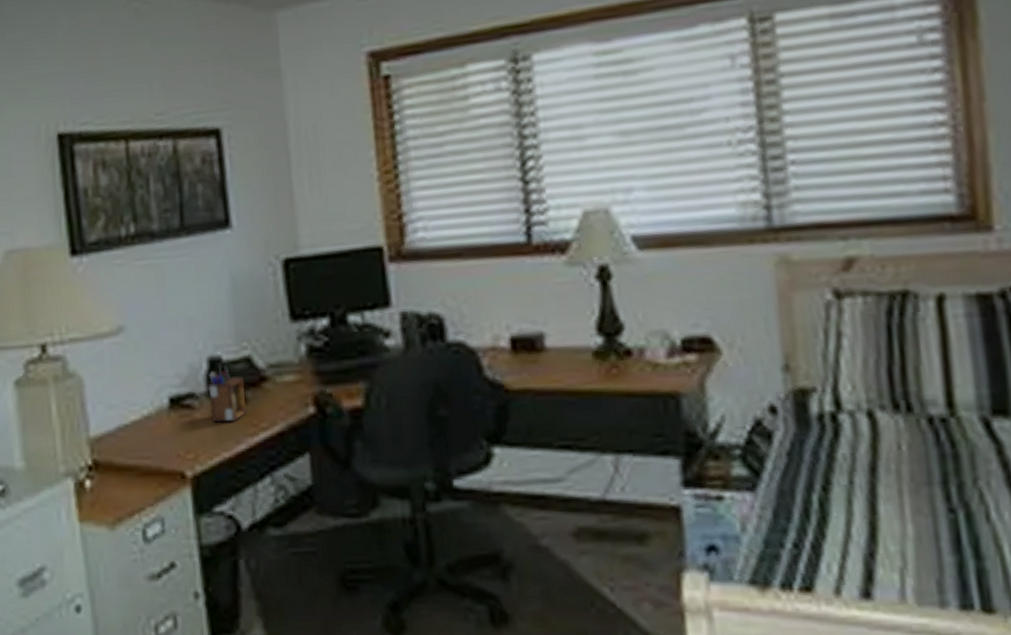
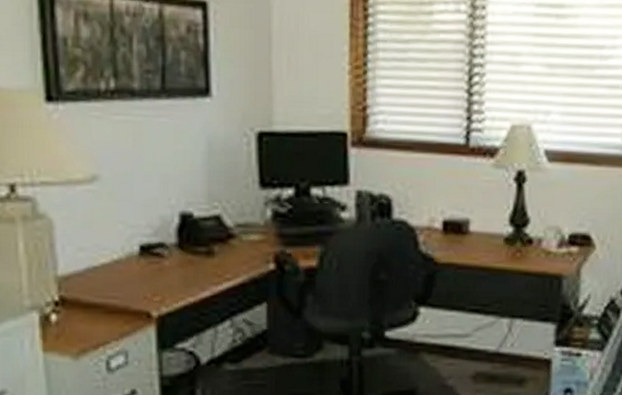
desk organizer: present [207,364,247,423] -> none [177,219,213,271]

